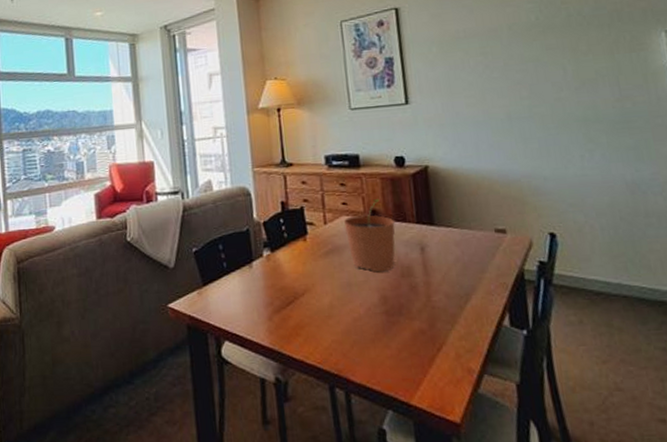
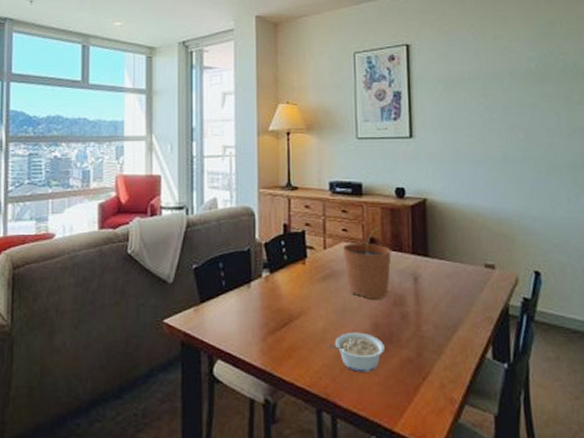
legume: none [336,306,395,347] -> present [328,332,384,372]

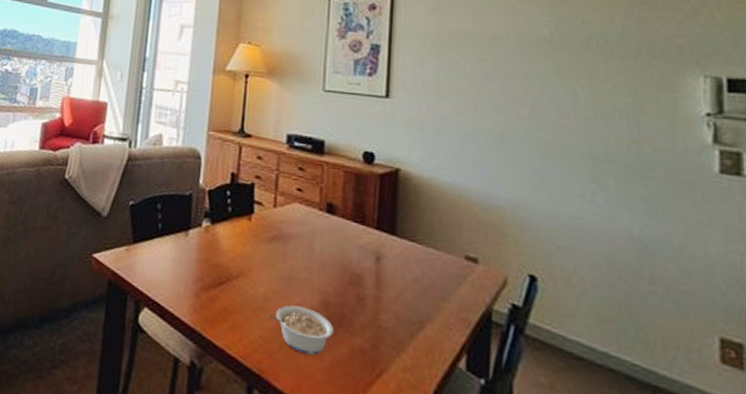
plant pot: present [342,227,391,300] -> none [295,192,352,274]

